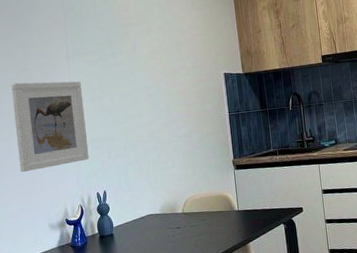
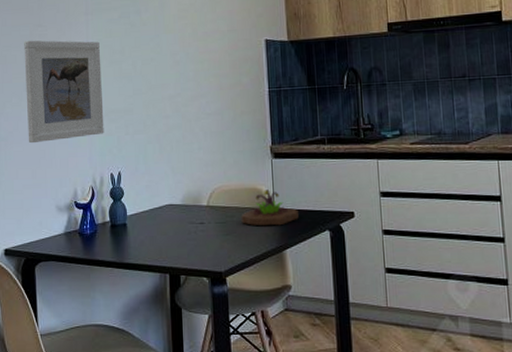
succulent planter: none [211,195,259,226] -> present [241,189,299,226]

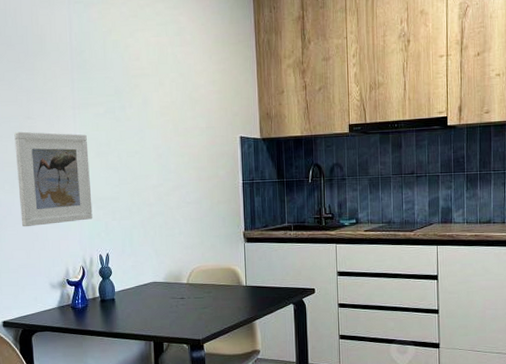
succulent planter: present [241,189,299,226] -> none [217,269,267,301]

